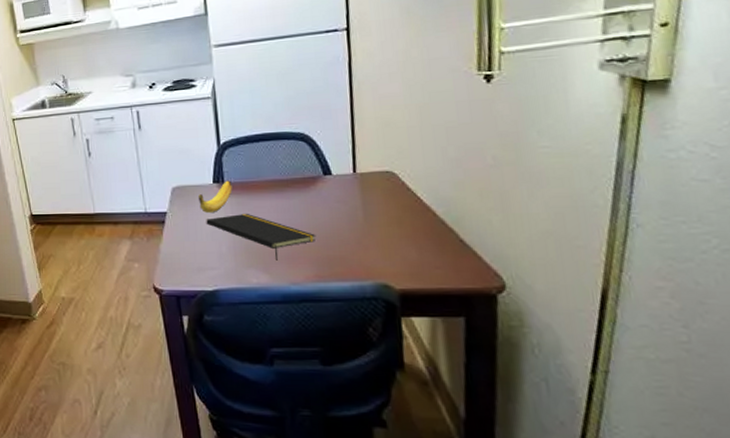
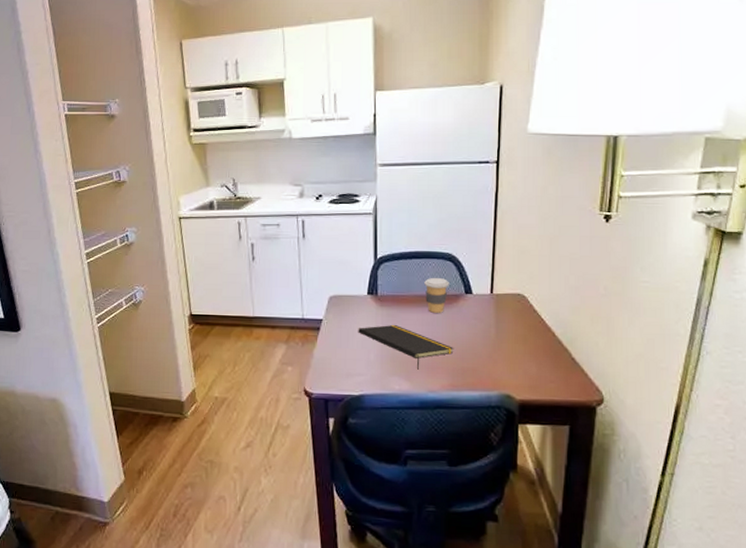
banana: present [197,180,232,214] -> none [352,293,384,323]
coffee cup: none [275,159,304,198] -> present [424,277,449,313]

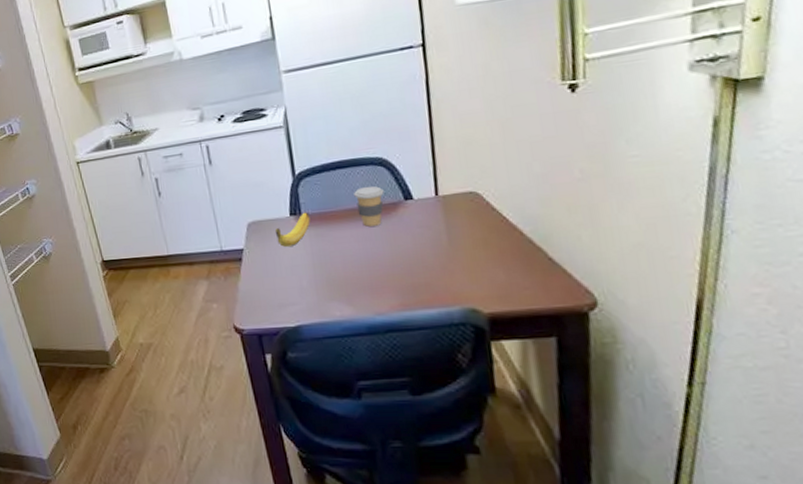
banana: none [352,293,384,323] -> present [274,212,310,248]
notepad: present [358,325,454,370] -> none [284,245,400,292]

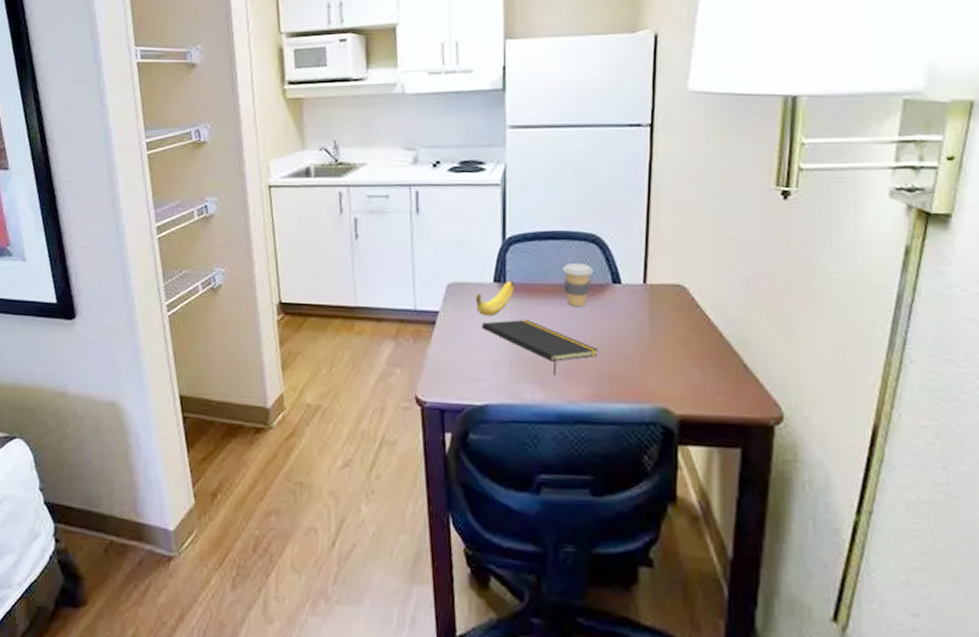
notepad: none [284,245,400,292] -> present [482,320,599,375]

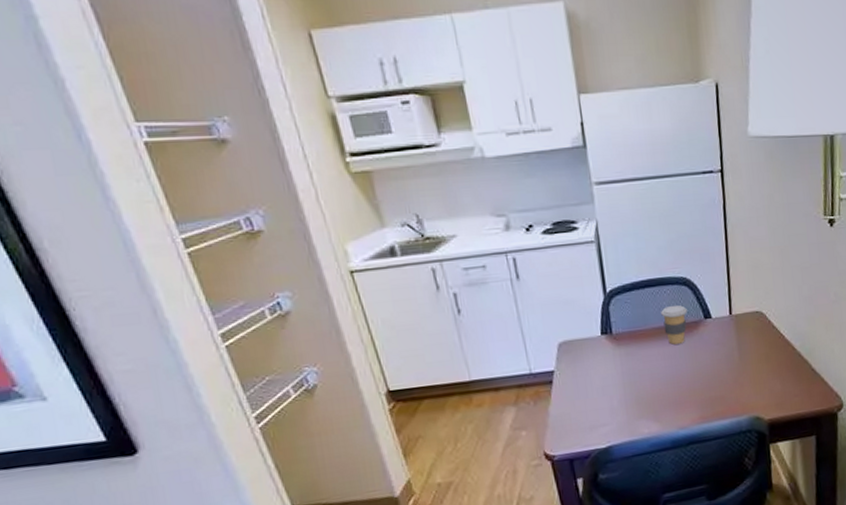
banana: present [475,280,514,317] -> none [586,331,621,368]
notepad: present [482,320,599,375] -> none [596,364,700,408]

